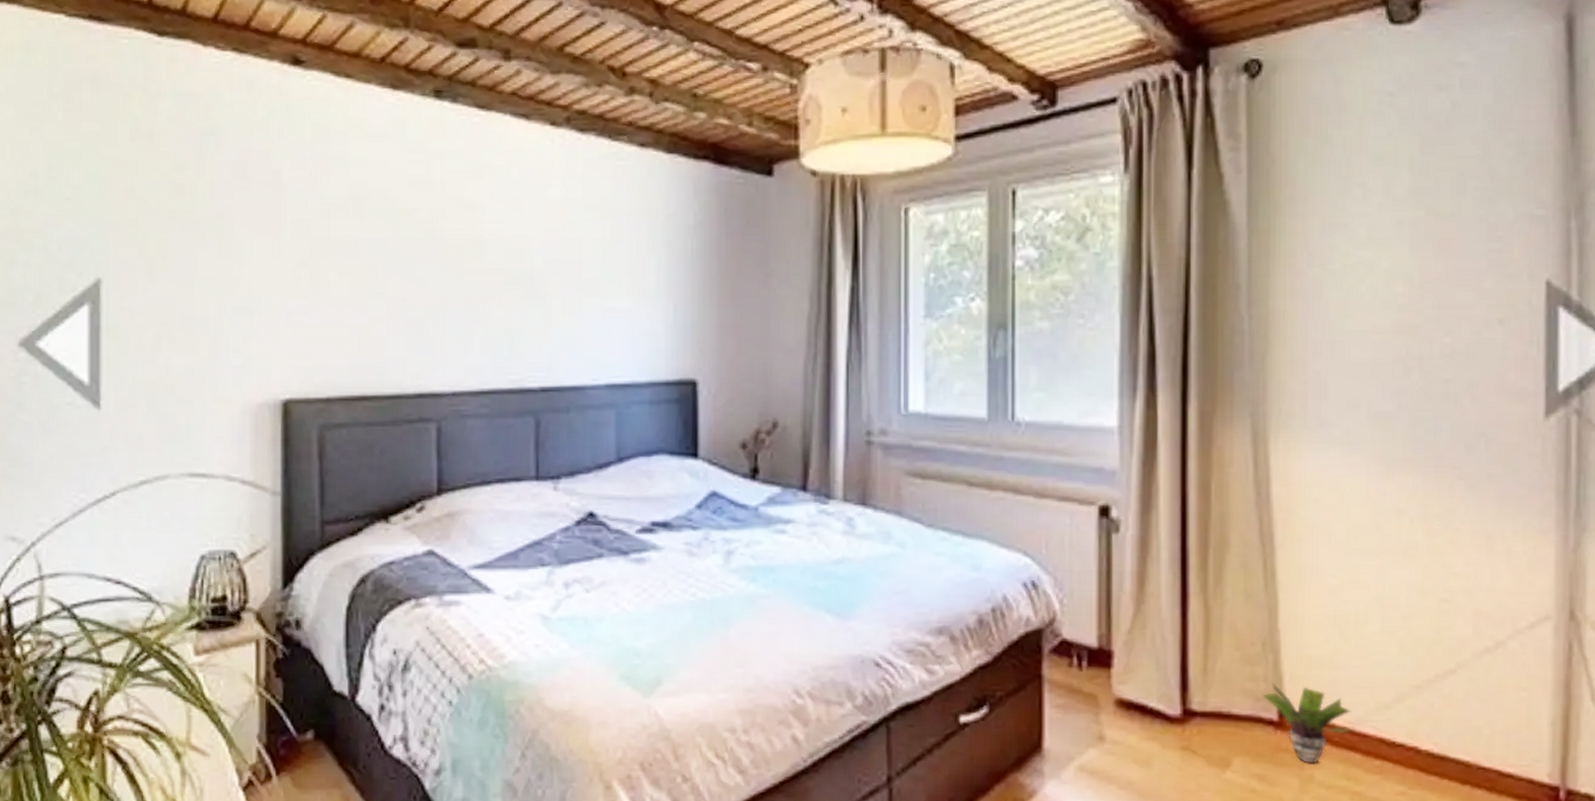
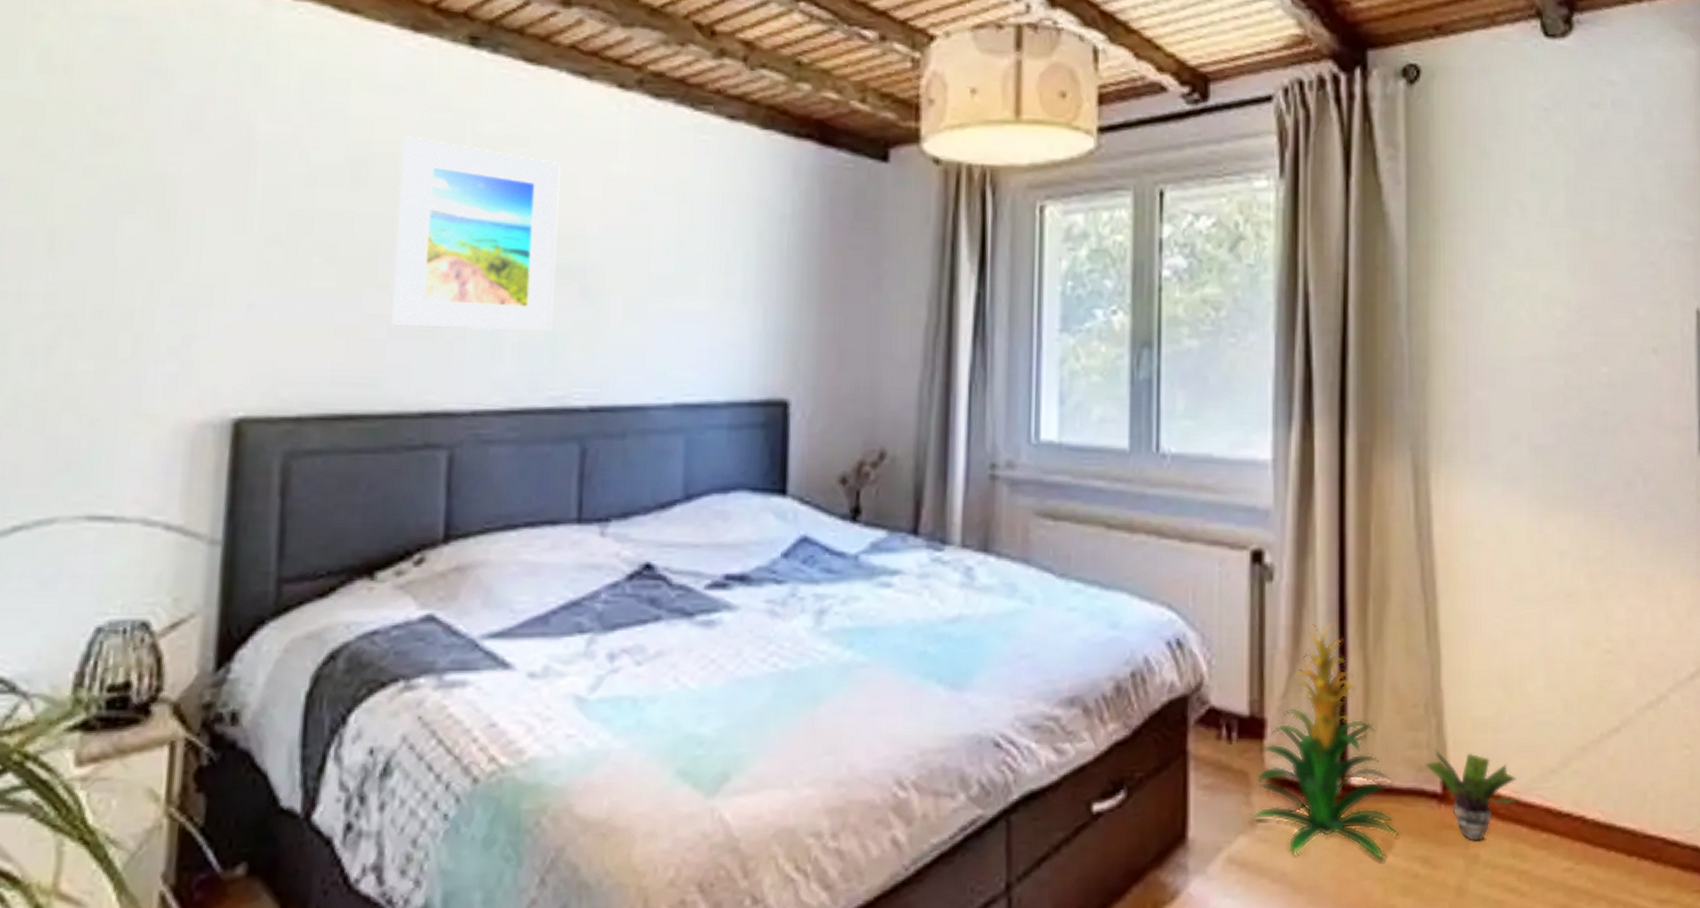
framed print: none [388,174,509,328] -> present [391,136,561,332]
indoor plant: none [1101,569,1237,775] -> present [1253,622,1399,860]

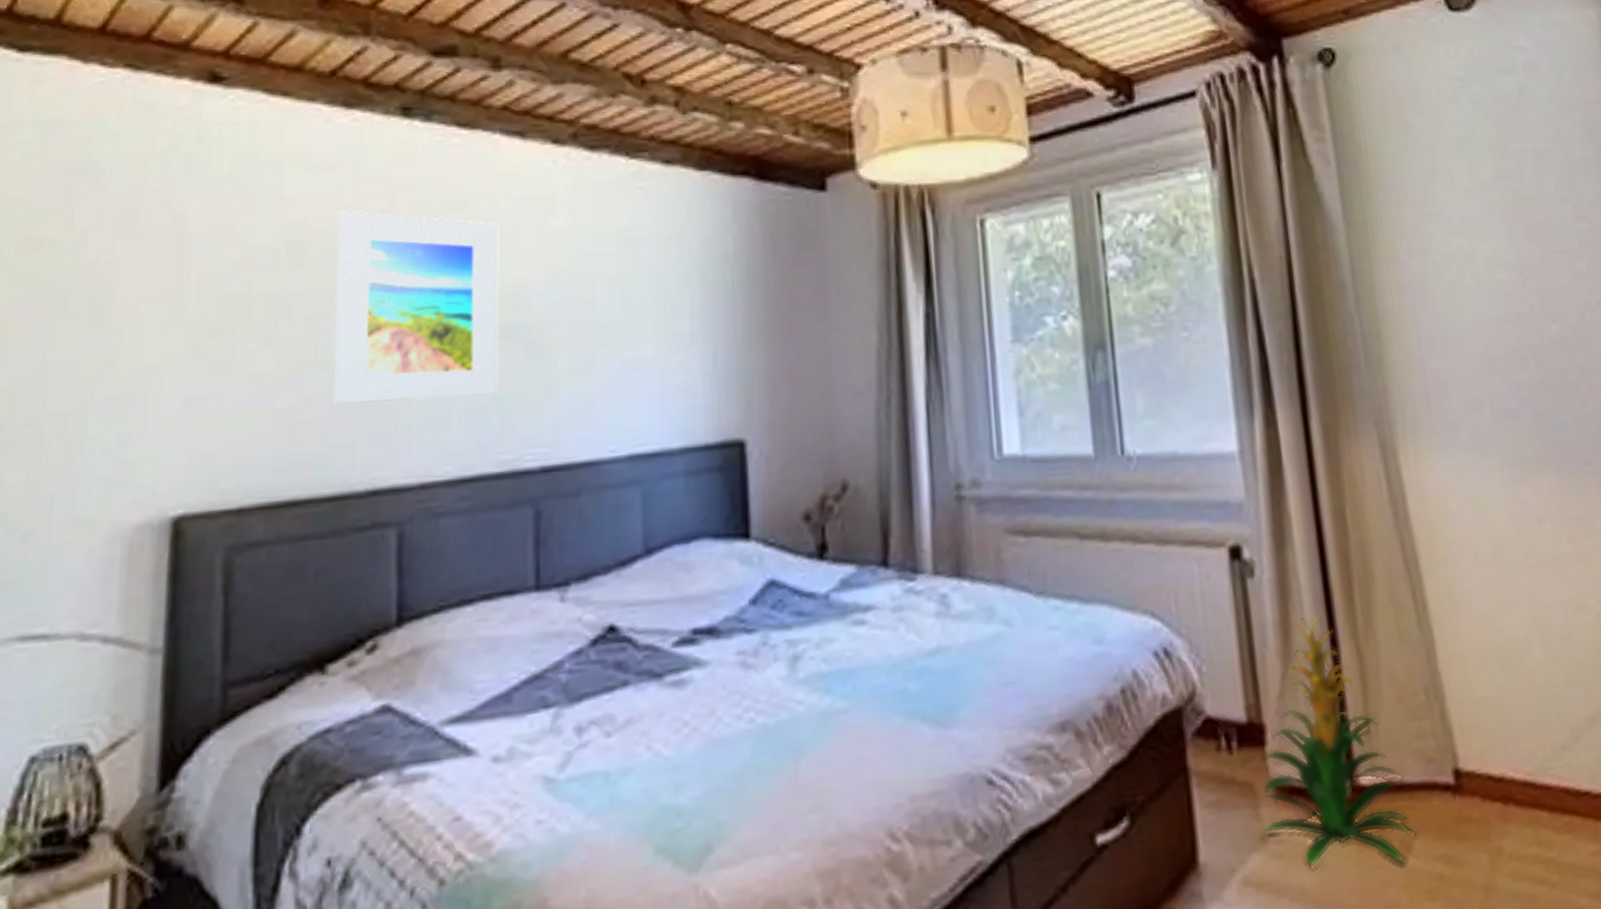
potted plant: present [1425,749,1521,842] -> none [1433,737,1537,834]

